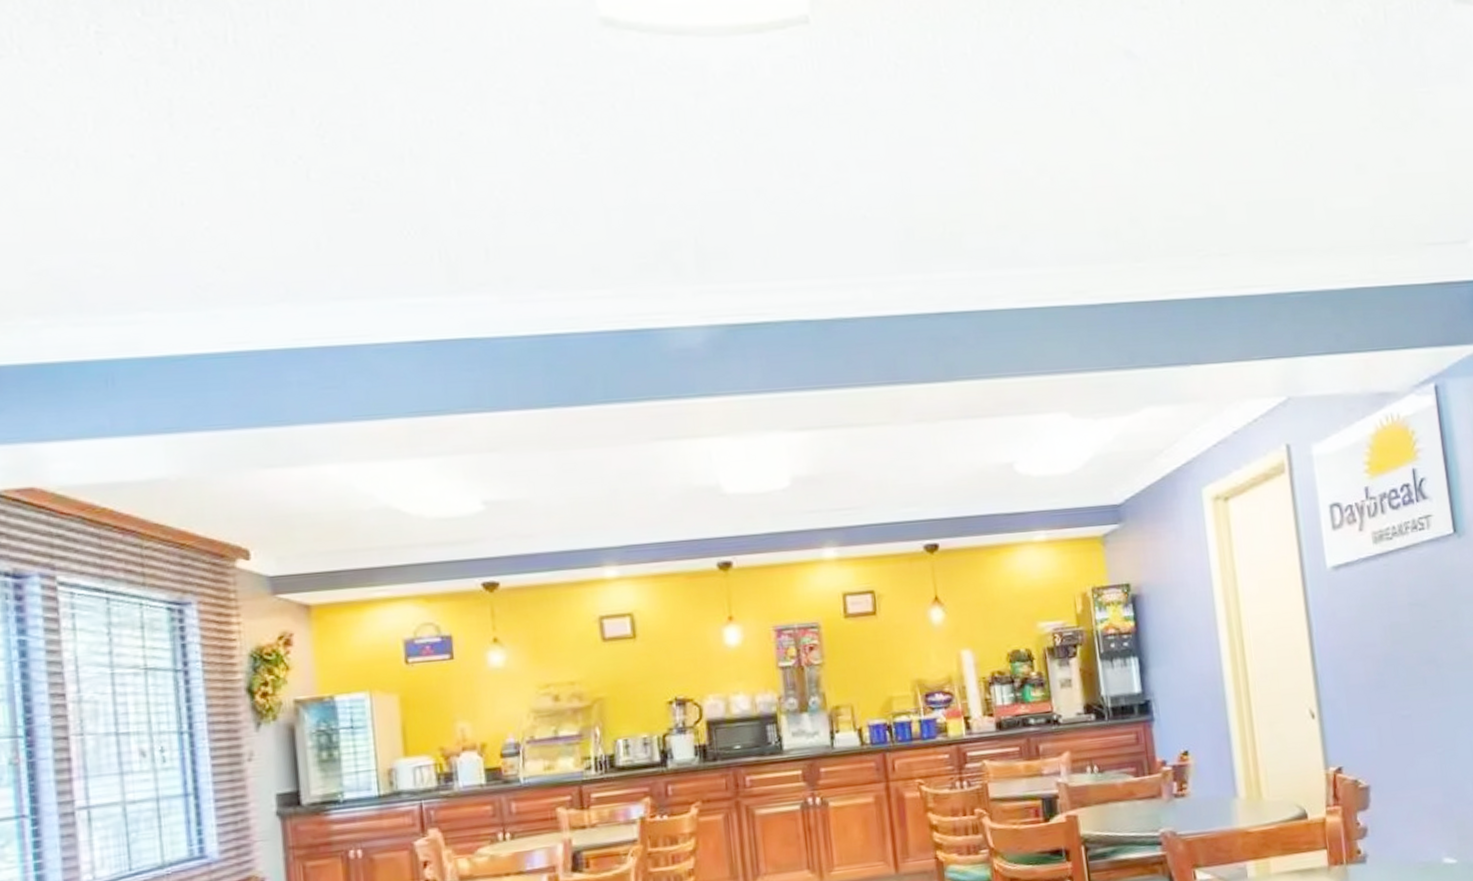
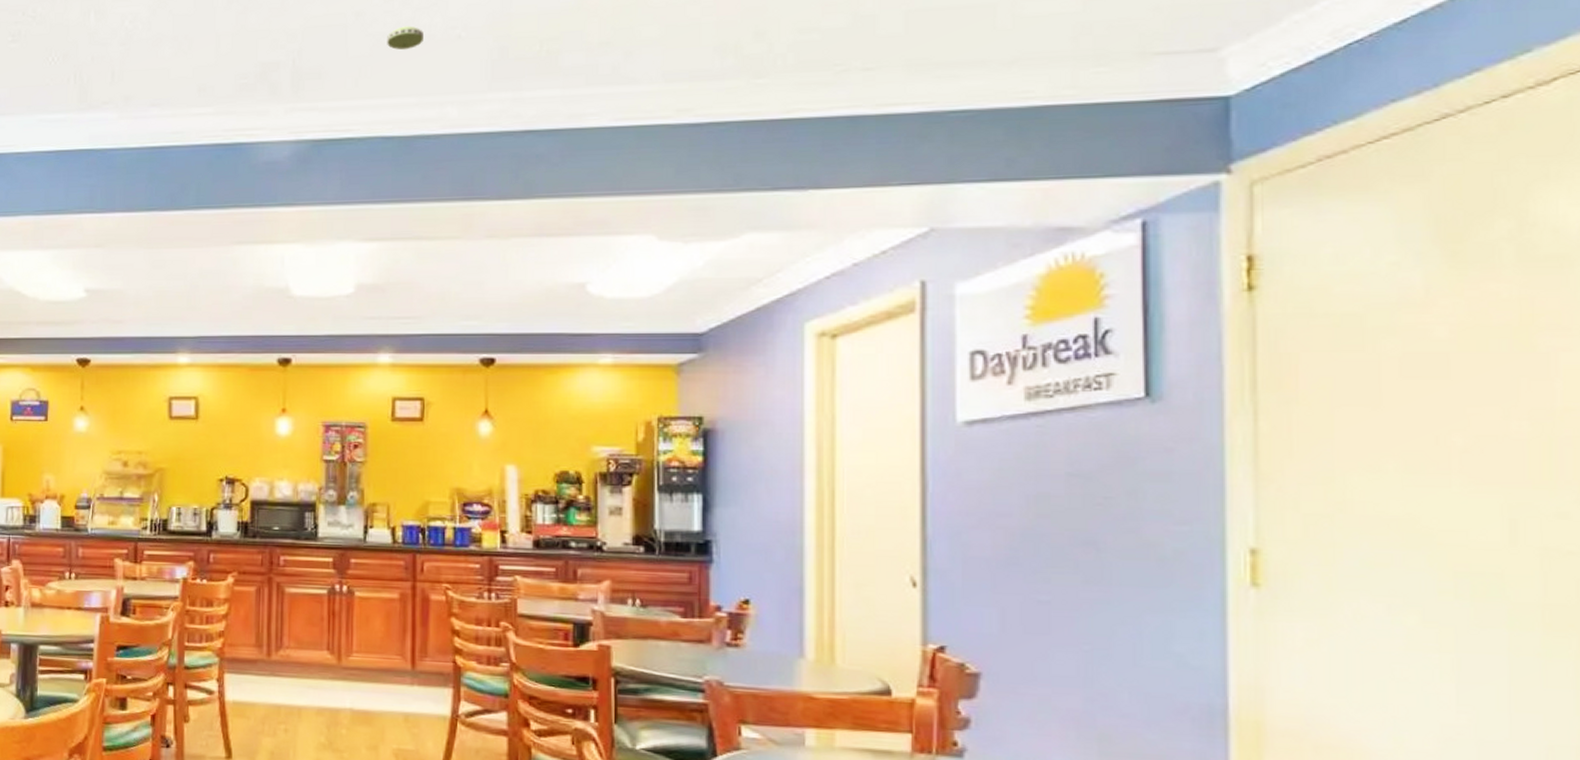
smoke detector: none [792,204,829,230] -> present [387,26,424,50]

